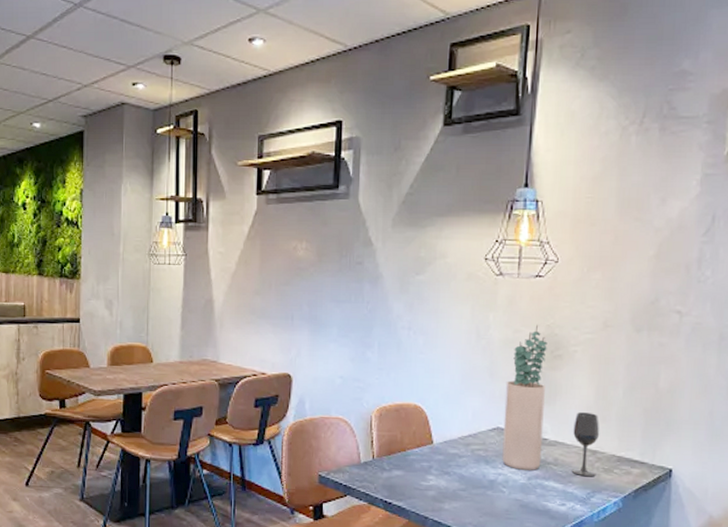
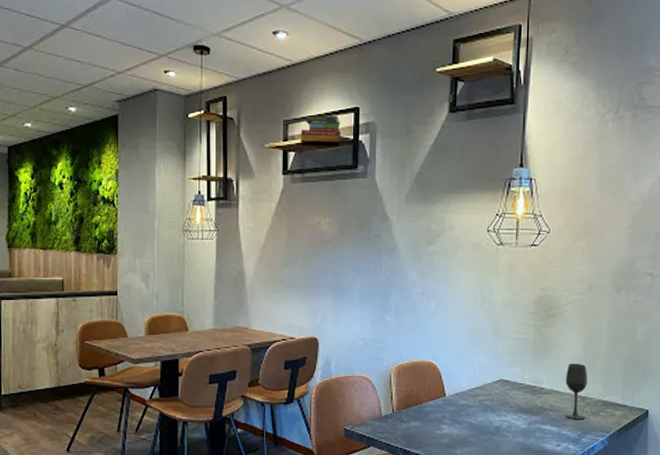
books: none [276,130,321,165] -> present [300,115,341,147]
vase: present [502,324,547,471] -> none [506,287,542,416]

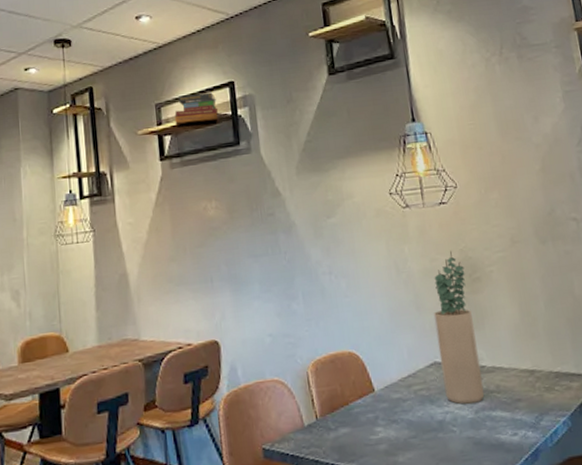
vase: none [506,287,542,416] -> present [433,250,485,405]
wine glass: present [565,364,588,420] -> none [506,331,540,400]

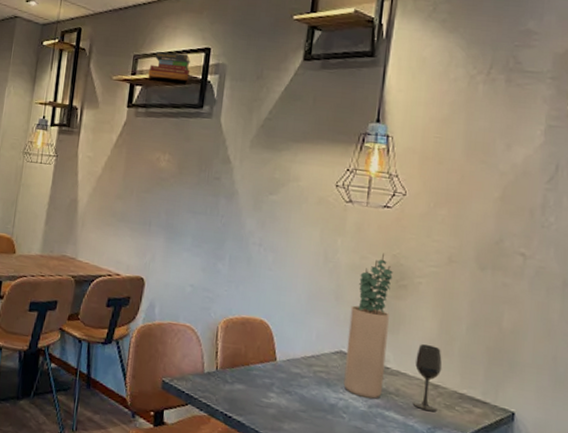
wine glass: none [506,331,540,400] -> present [412,344,443,412]

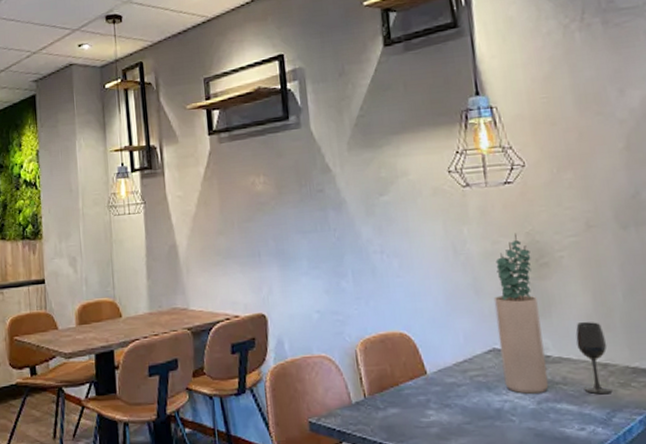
books: present [148,52,190,85] -> none [223,66,267,103]

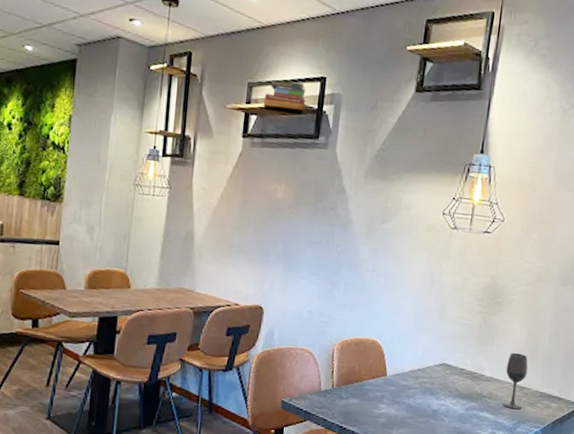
books: none [223,66,267,103] -> present [263,80,306,115]
vase: present [493,233,549,394] -> none [445,274,490,403]

